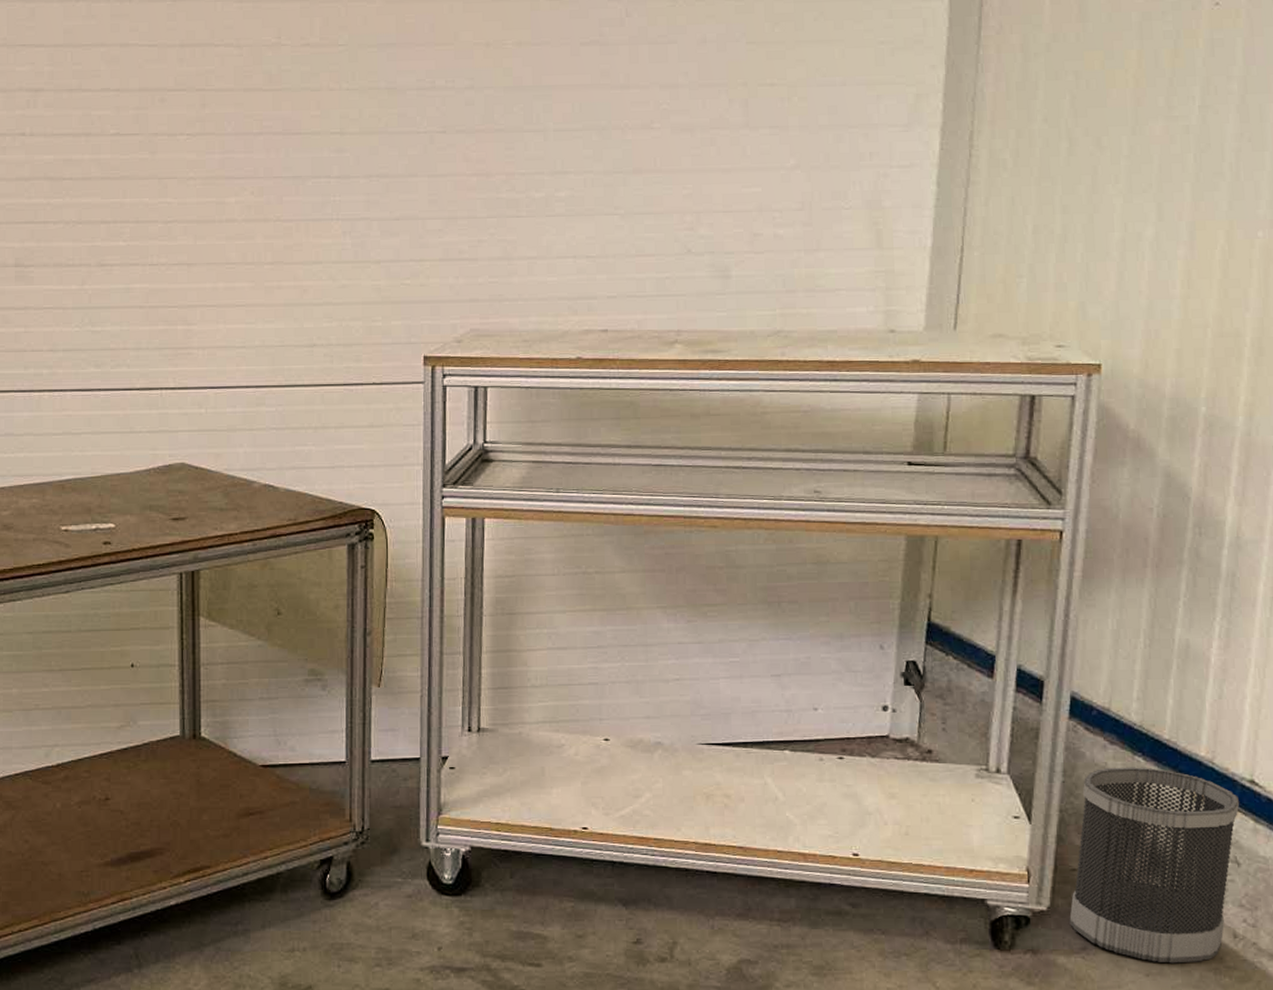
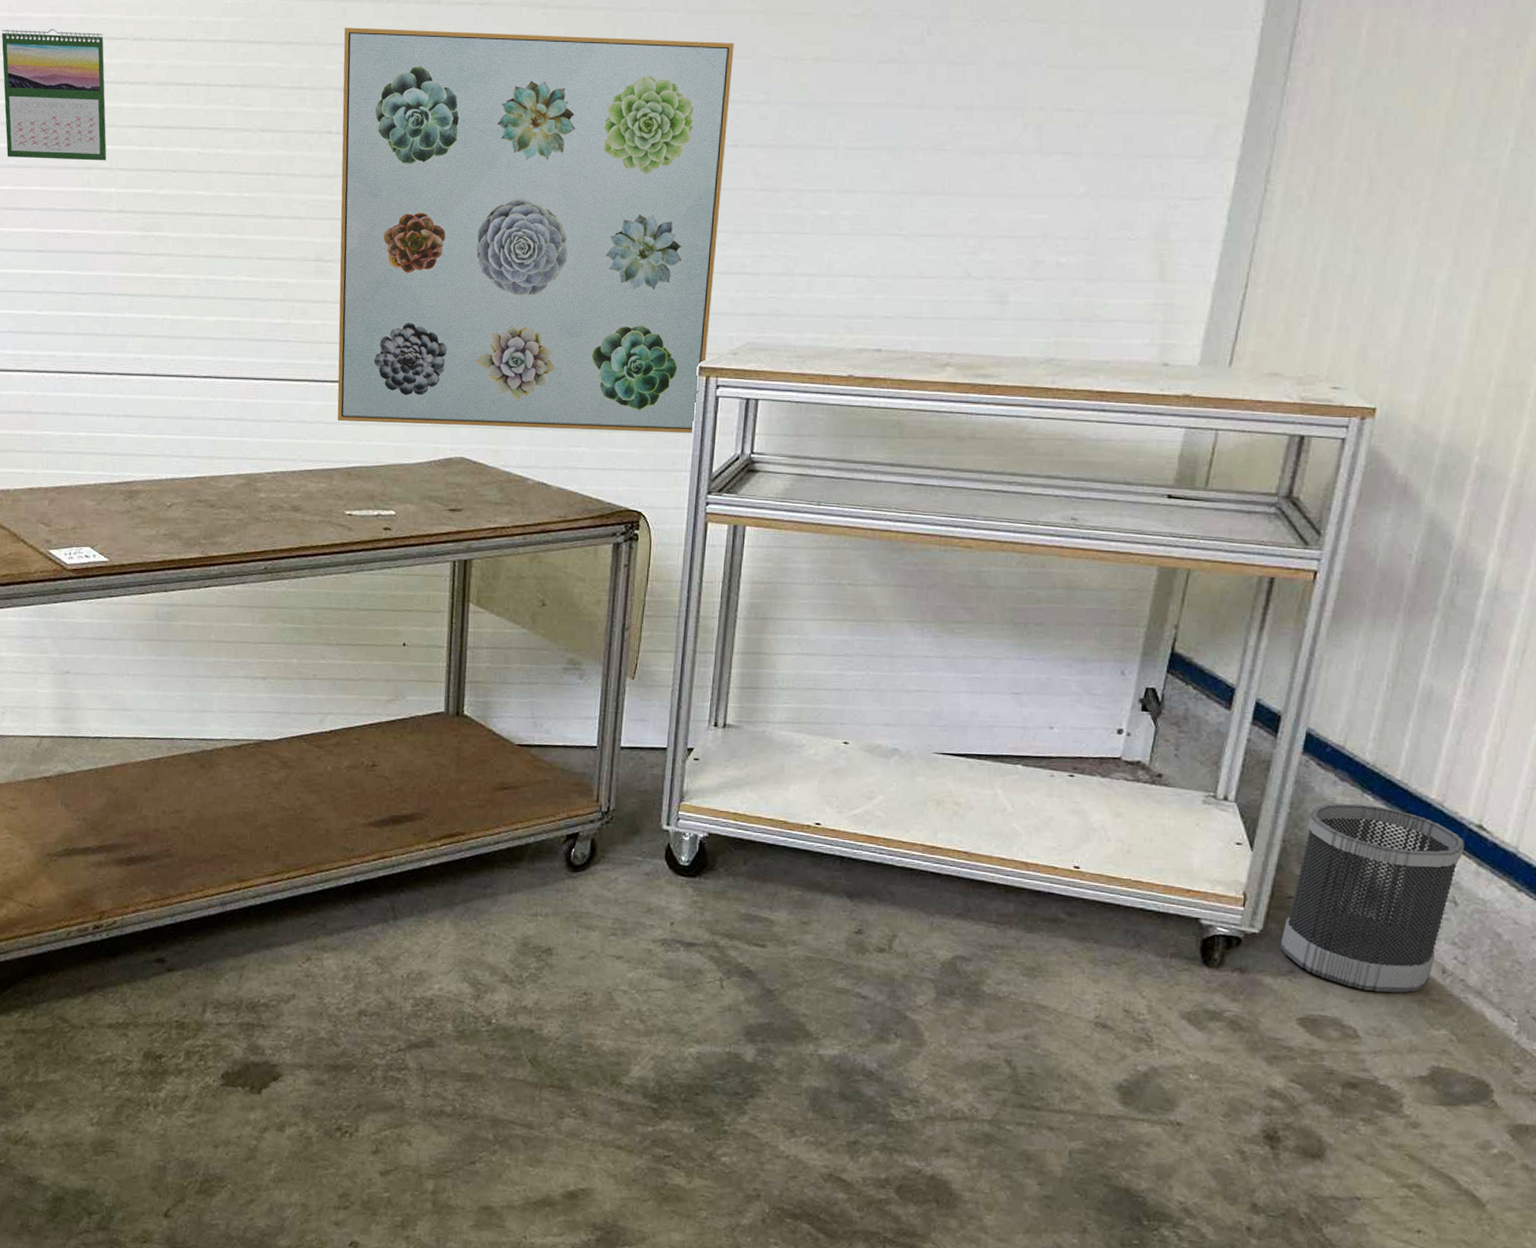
wall art: none [33,27,435,432] -> present [337,27,734,433]

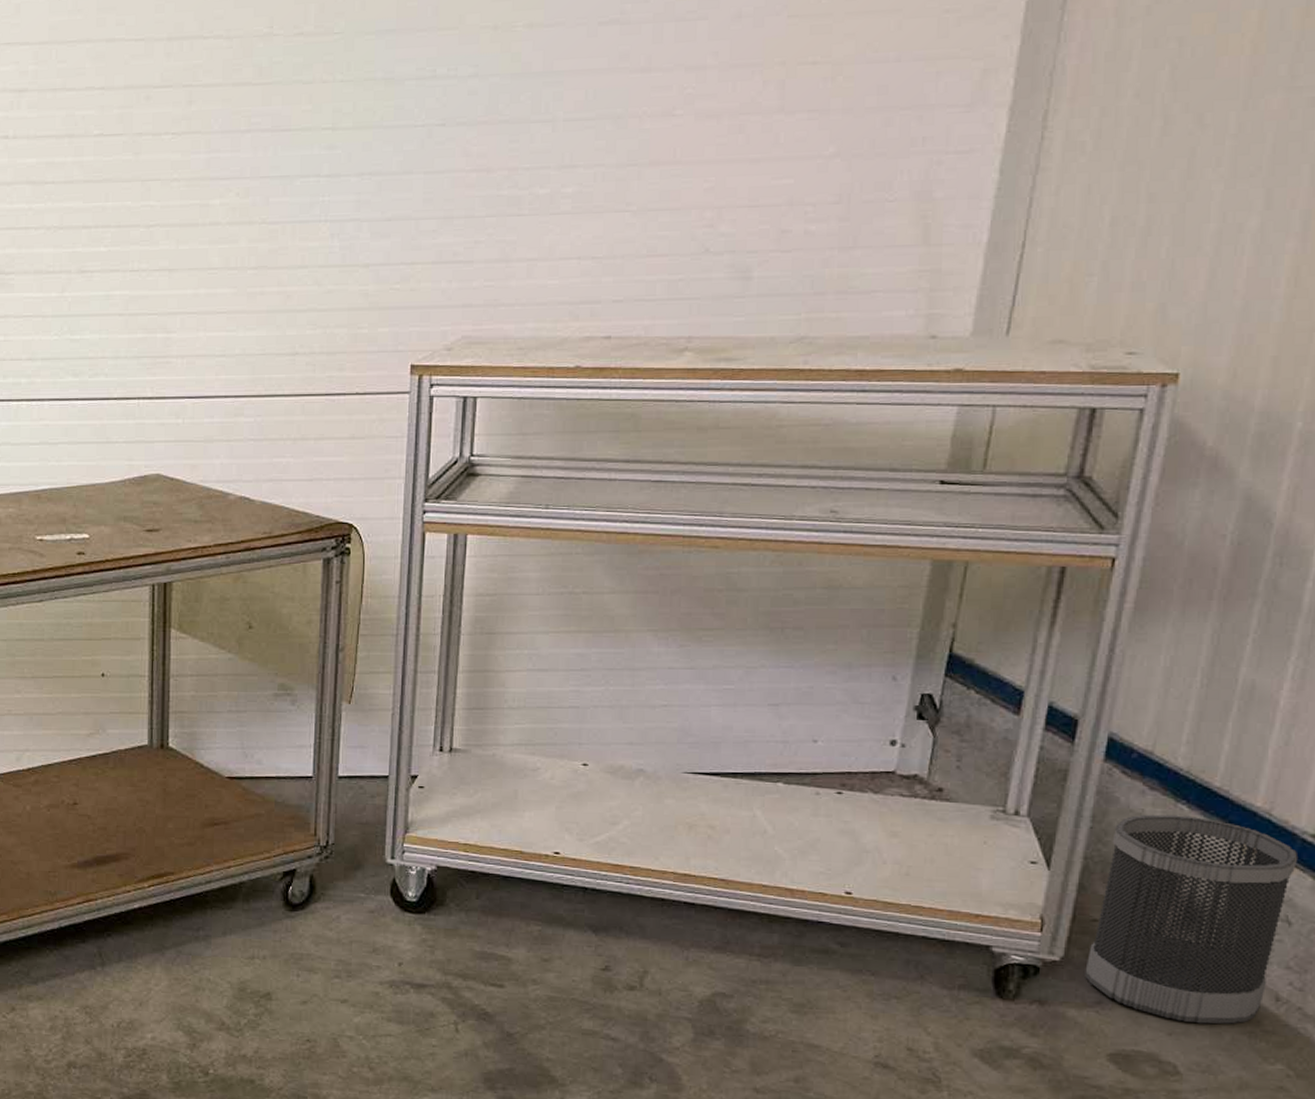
wall art: present [337,27,734,433] -> none [18,13,438,441]

